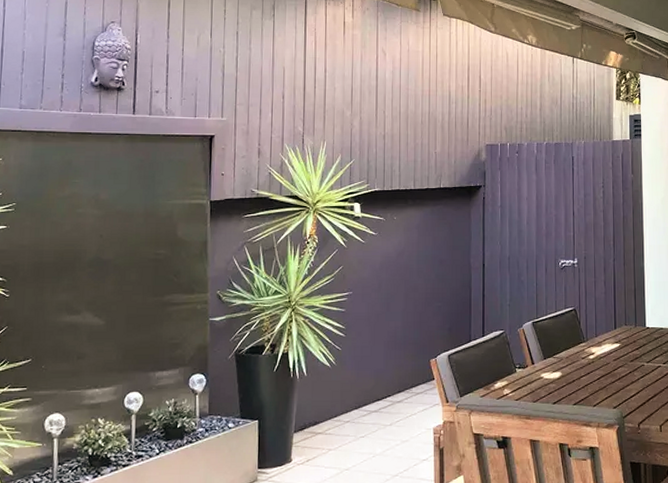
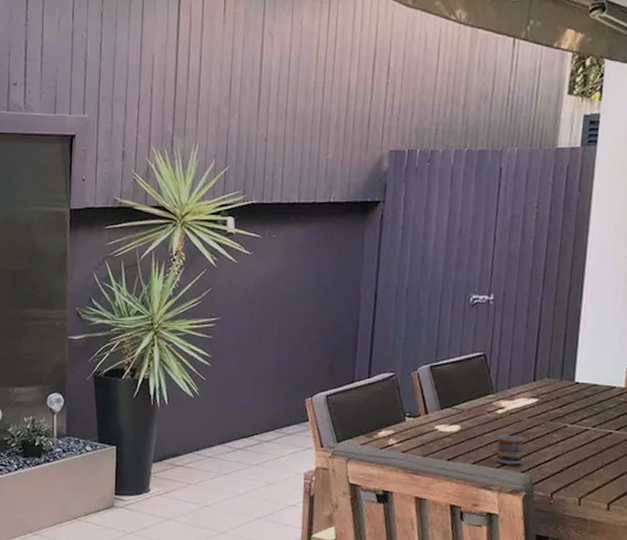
cup: none [592,377,612,402] -> present [497,435,524,465]

